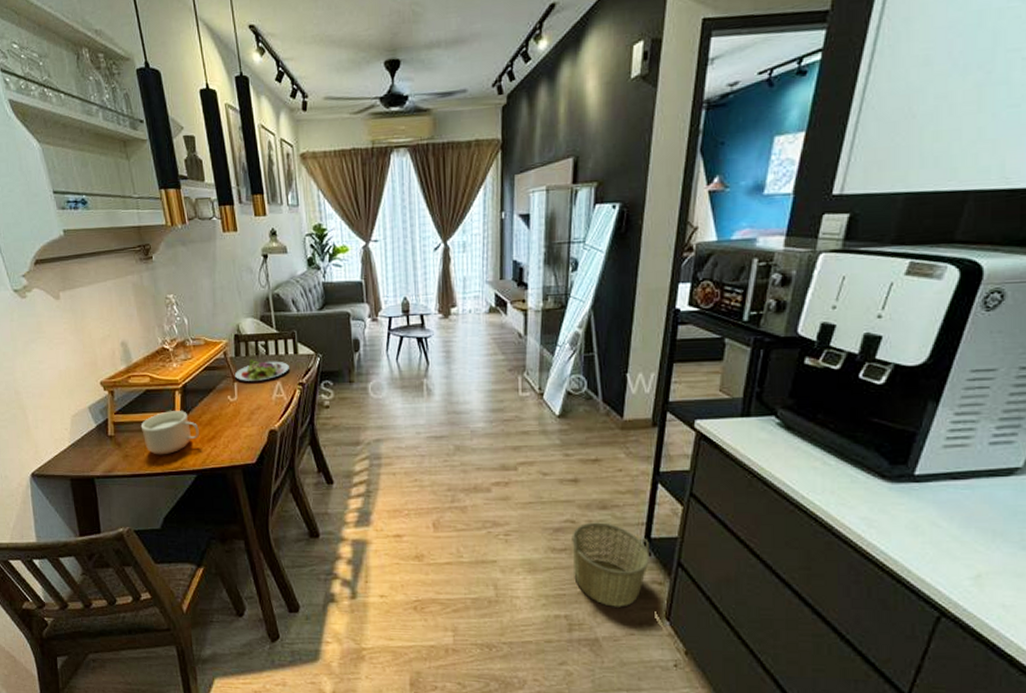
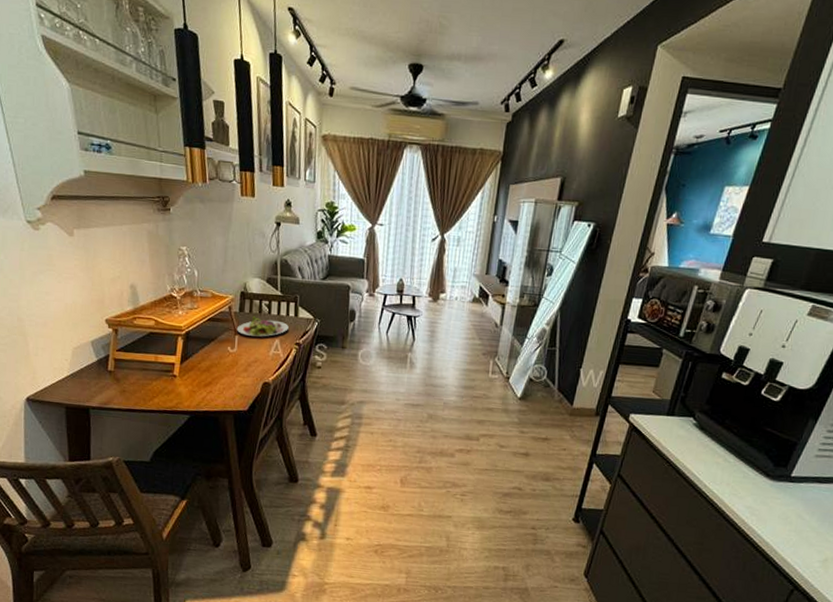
cup: present [140,411,199,455] -> none [141,354,197,394]
basket: present [572,522,651,609] -> none [514,490,580,565]

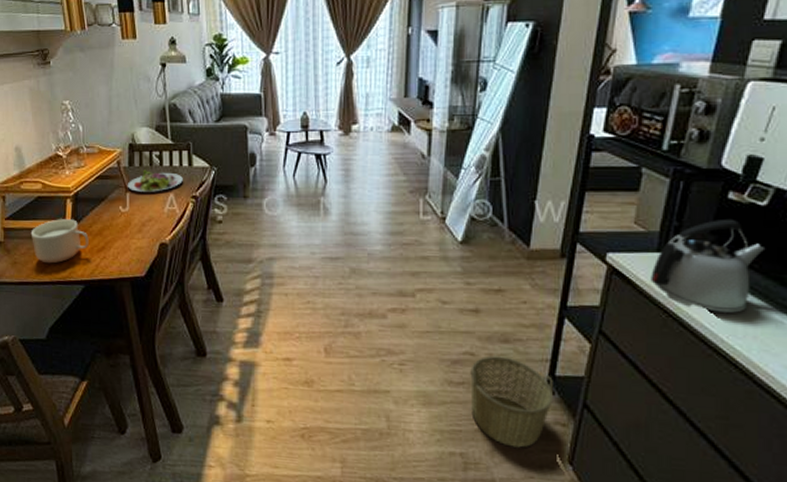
cup: none [141,354,197,394] -> present [30,219,89,264]
basket: none [514,490,580,565] -> present [470,355,554,449]
kettle: none [659,393,744,465] -> present [650,218,766,313]

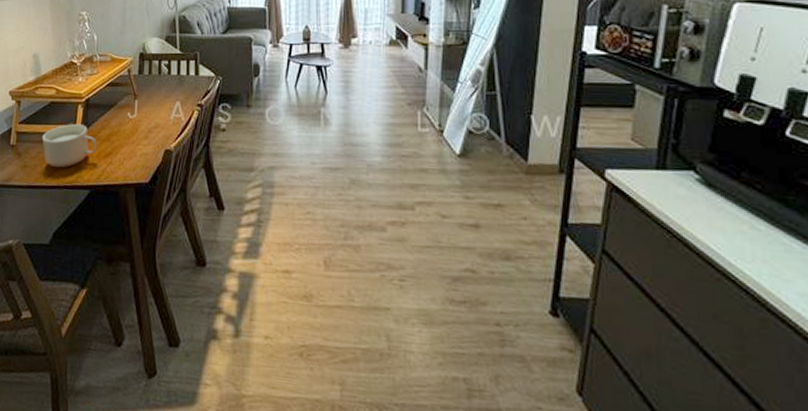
salad plate: present [127,169,183,192] -> none [136,77,189,100]
basket: present [470,355,554,449] -> none [472,273,559,376]
kettle: present [650,218,766,313] -> none [651,137,767,235]

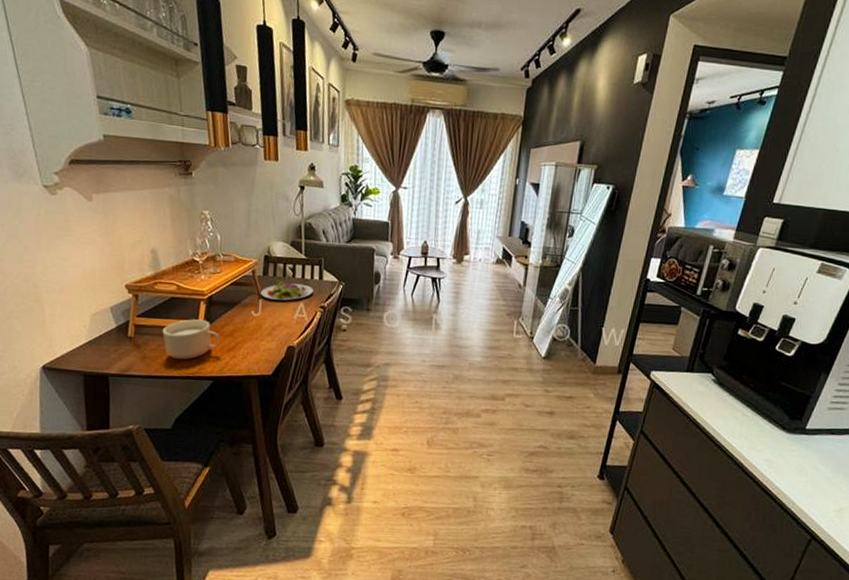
salad plate: none [136,77,189,100] -> present [260,279,313,301]

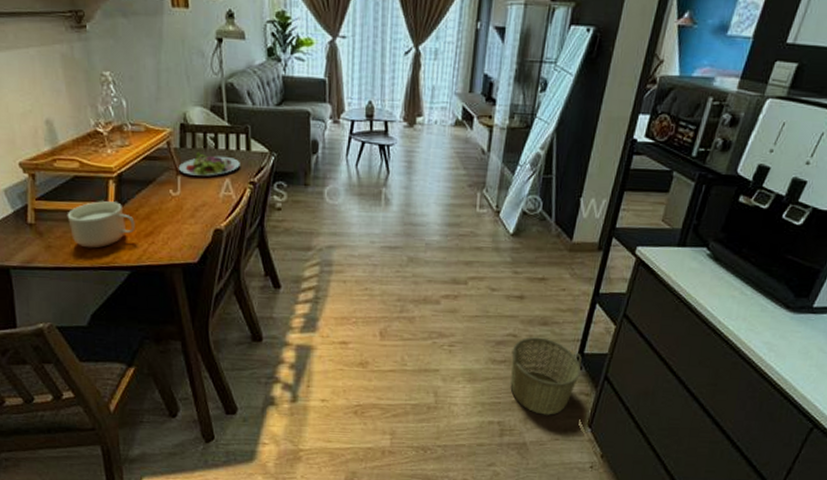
basket: none [541,449,605,522] -> present [510,337,582,416]

